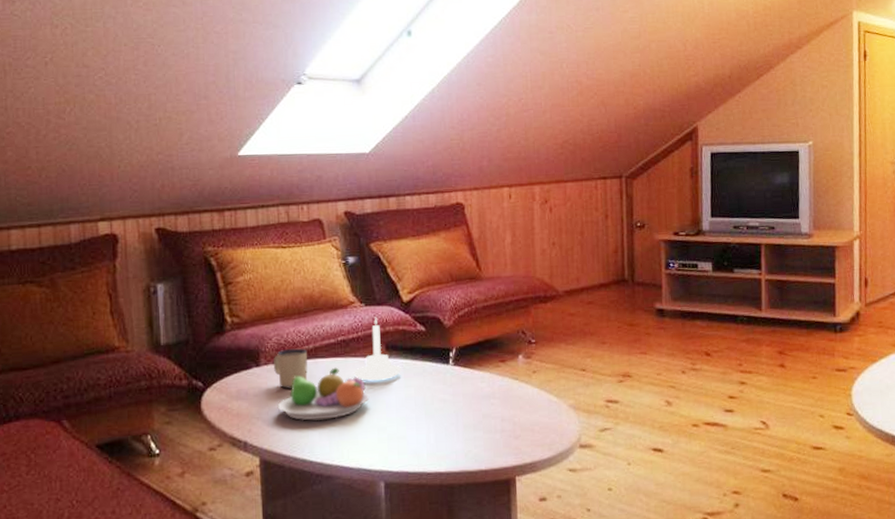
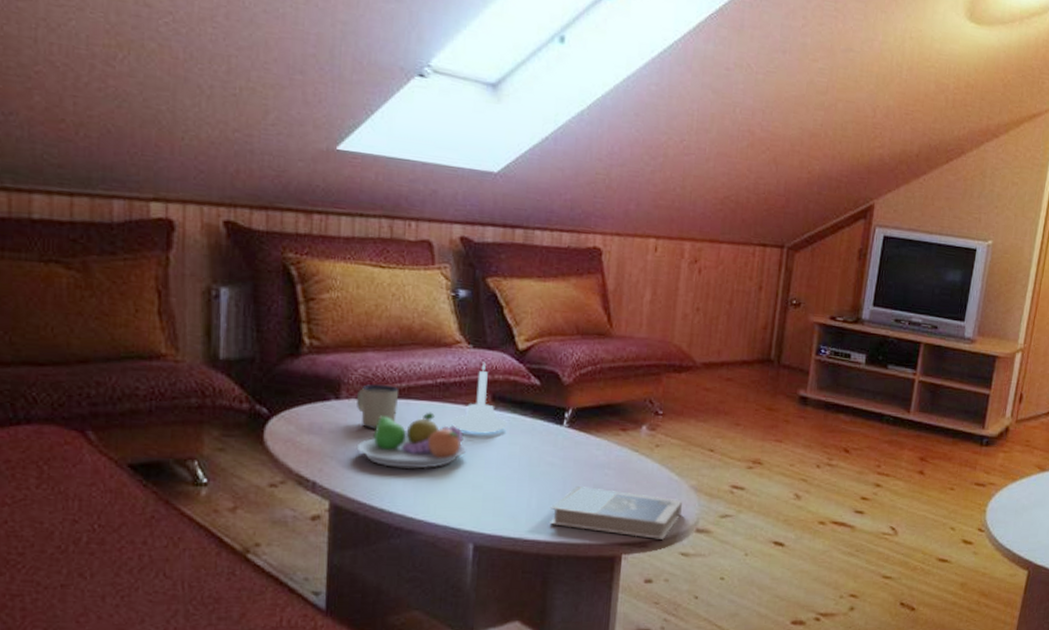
hardback book: none [446,417,564,459] -> present [548,486,682,540]

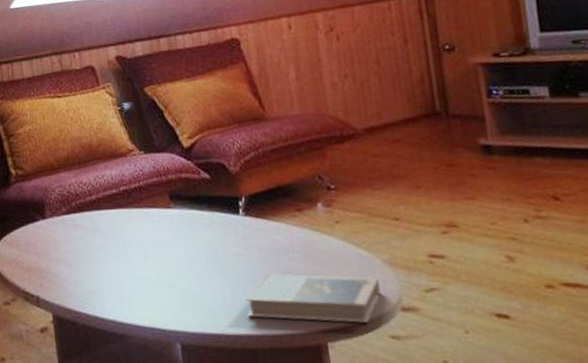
mug: present [356,384,398,429] -> none [57,199,93,242]
fruit bowl: present [356,412,467,469] -> none [65,219,157,276]
candle holder: present [450,362,507,433] -> none [138,165,188,233]

